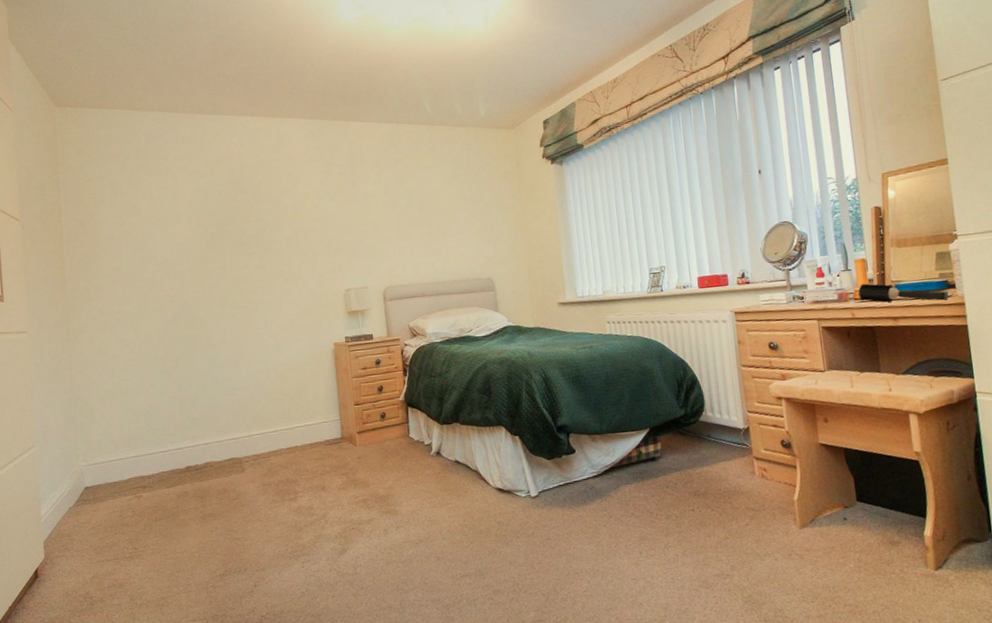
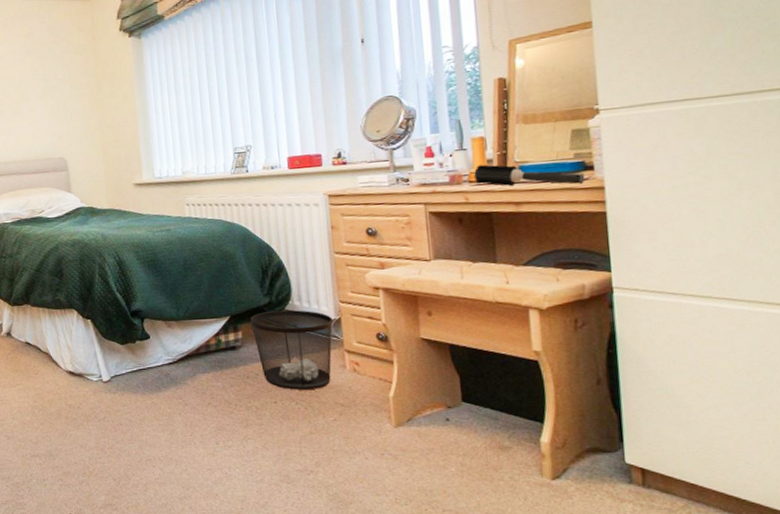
waste bin: none [668,420,742,497] -> present [250,310,333,390]

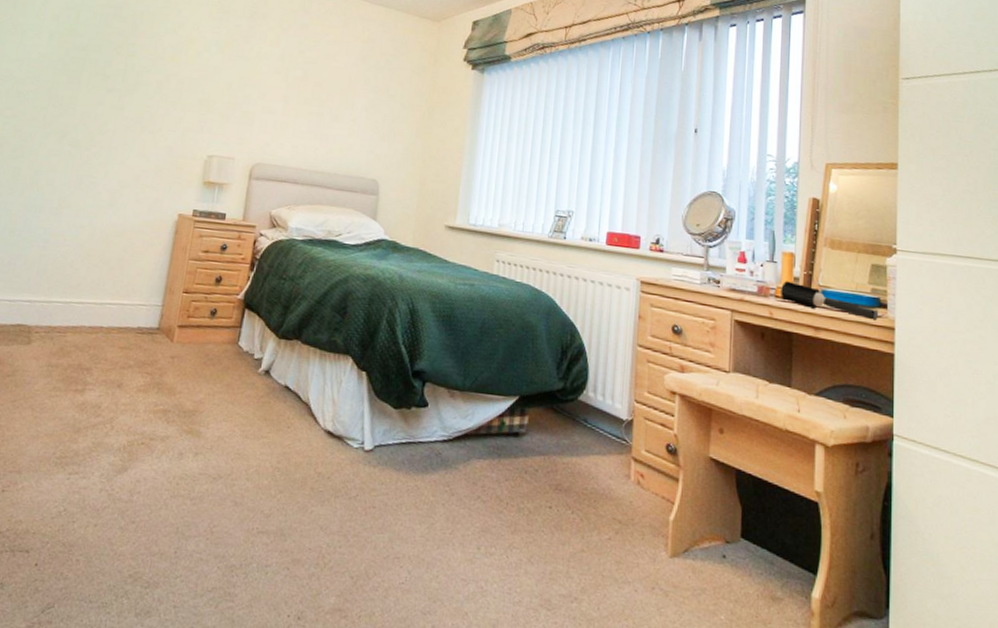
waste bin: present [250,310,333,390] -> none [539,398,625,499]

